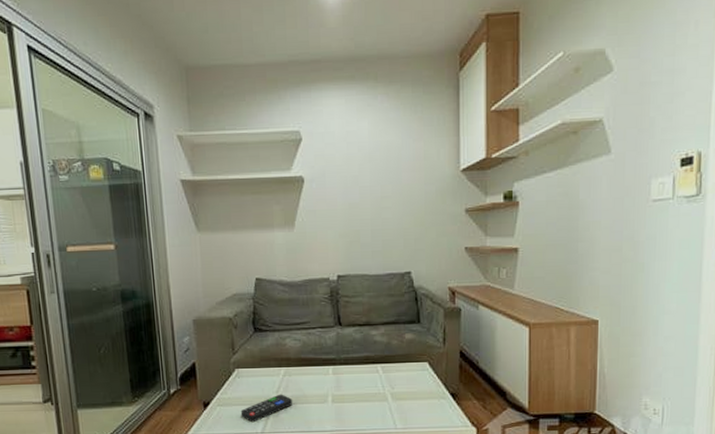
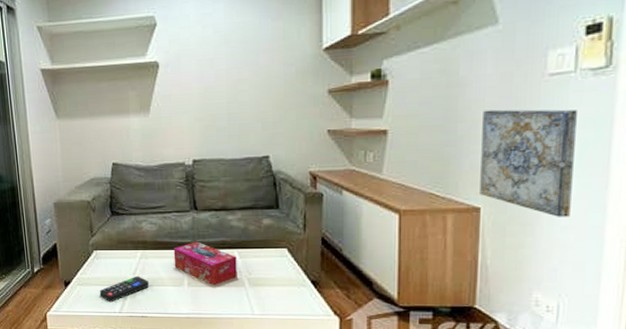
tissue box: none [317,357,381,402] -> present [173,241,237,286]
wall art: none [598,231,675,328] -> present [480,109,577,217]

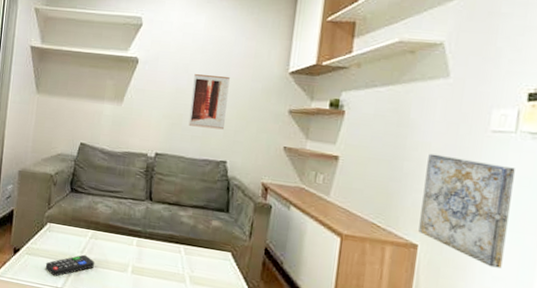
tissue box: present [173,241,237,286] -> none [121,230,182,278]
wall art: none [221,64,261,125] -> present [188,74,230,130]

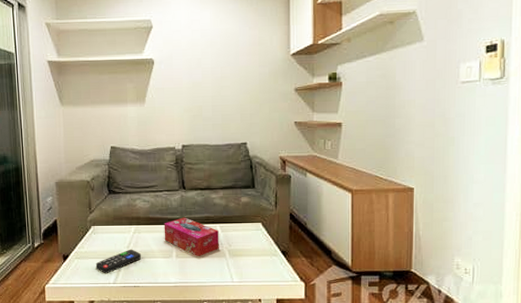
tissue box: none [121,230,182,278] -> present [164,217,219,257]
wall art: present [188,74,230,130] -> none [207,65,240,116]
wall art: present [418,153,515,269] -> none [413,108,482,196]

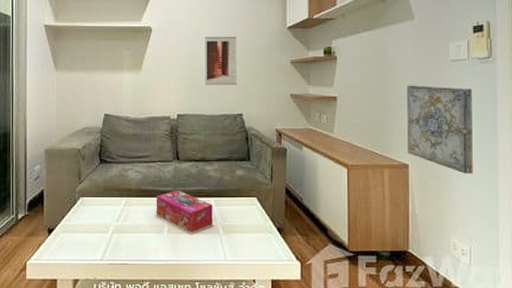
remote control: present [95,249,141,274] -> none [82,223,131,250]
wall art: none [207,65,240,116] -> present [205,36,237,85]
wall art: none [413,108,482,196] -> present [407,85,473,174]

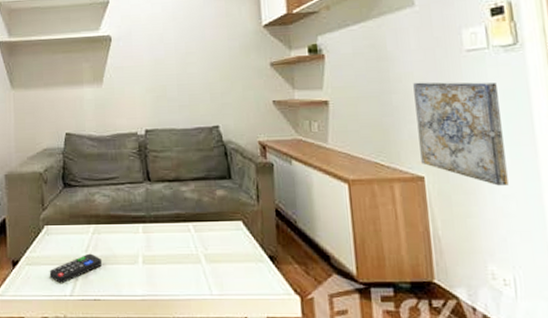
remote control: none [82,223,131,250] -> present [49,253,102,284]
tissue box: present [156,190,213,233] -> none [127,214,193,263]
wall art: present [205,36,237,85] -> none [170,39,210,96]

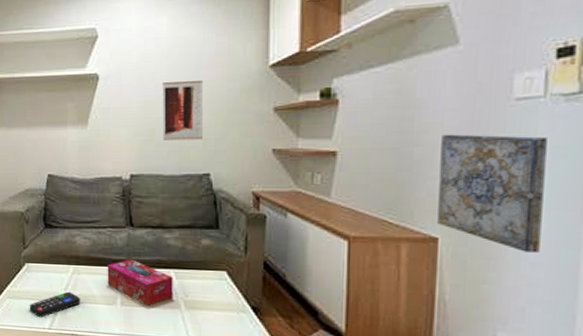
tissue box: none [127,214,193,263] -> present [107,259,173,307]
wall art: none [170,39,210,96] -> present [163,79,203,140]

